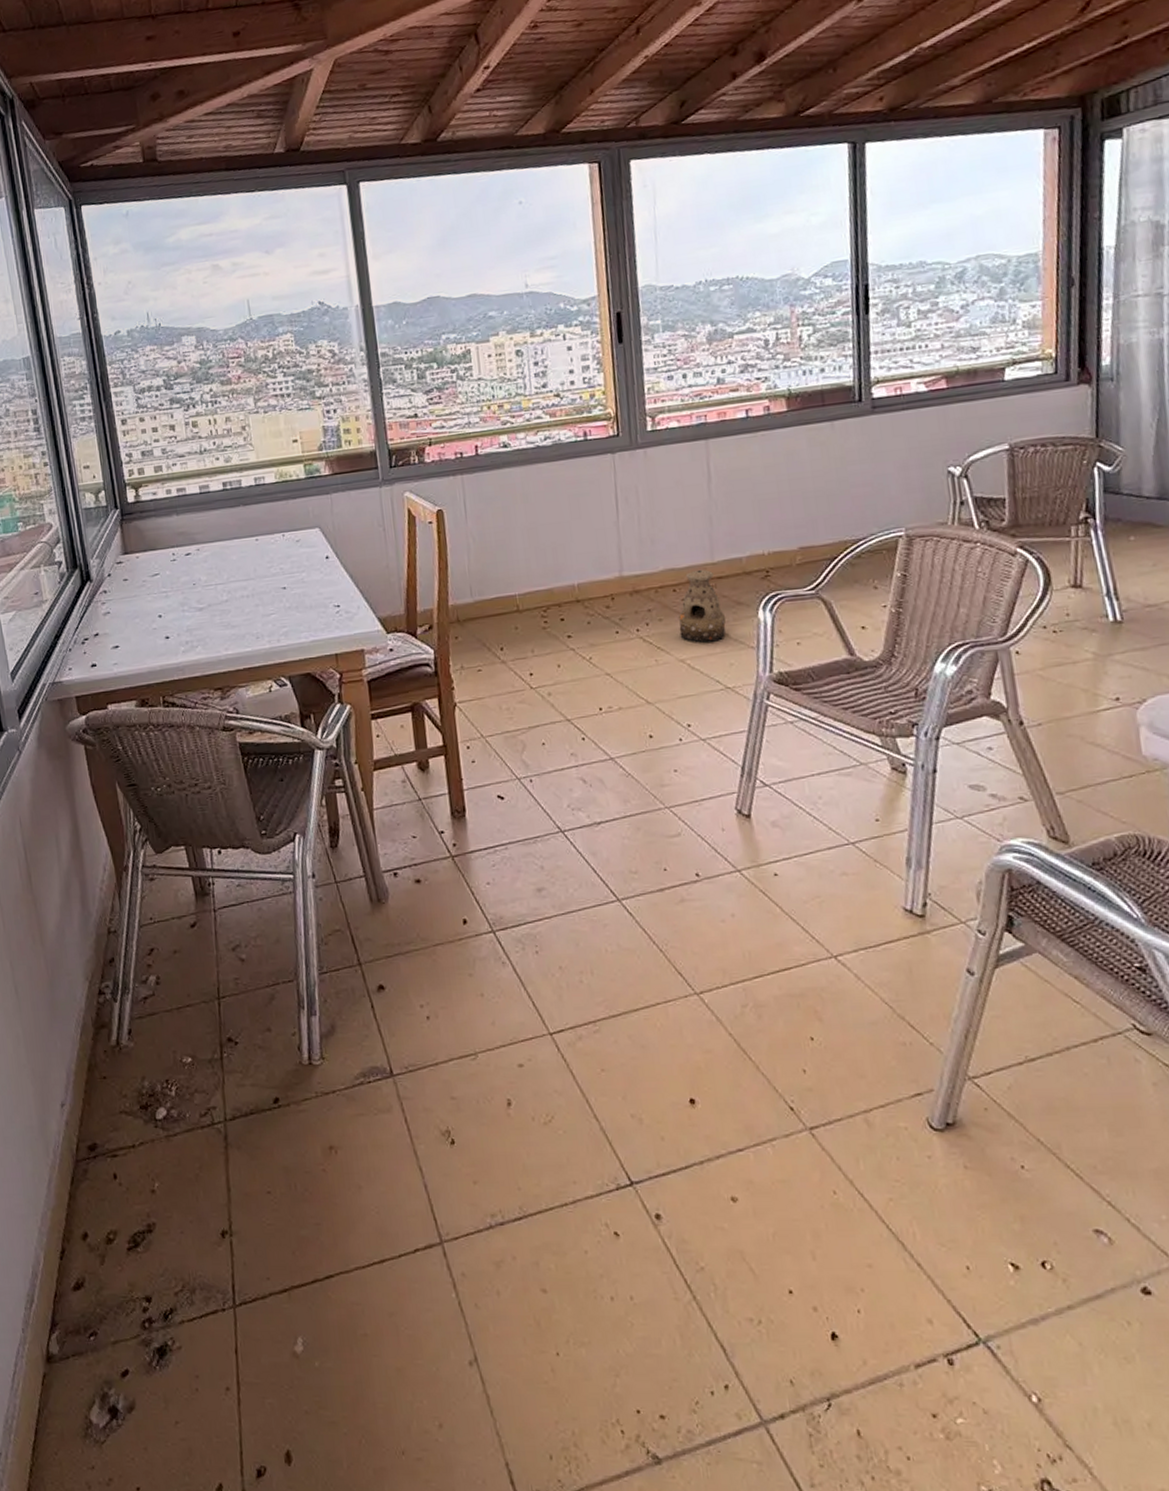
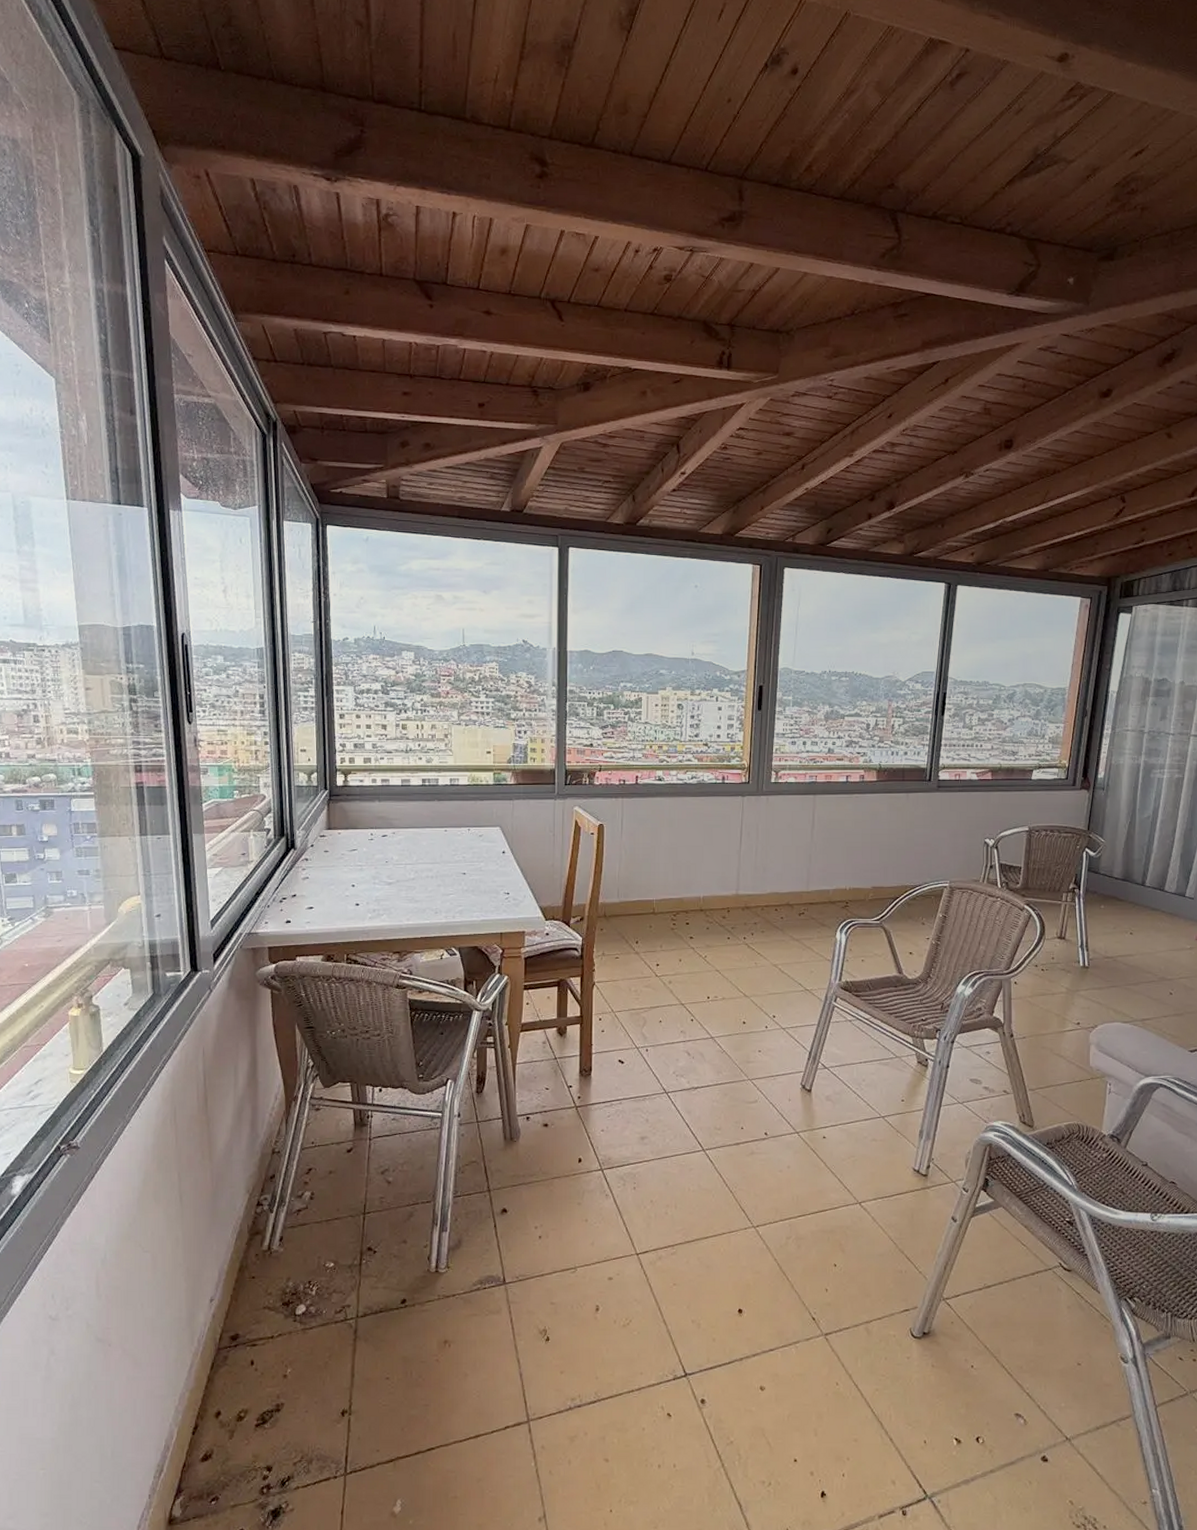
lantern: present [678,569,727,643] -> none [776,895,812,954]

